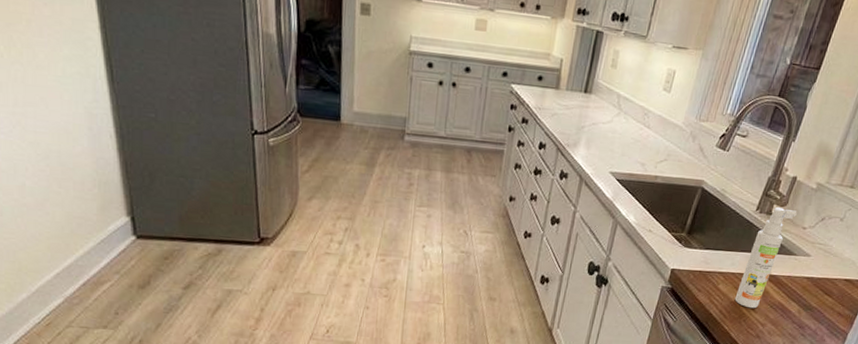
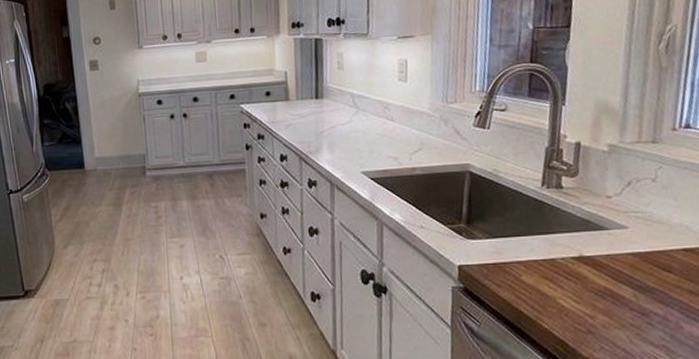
spray bottle: present [734,206,797,309] -> none [546,178,594,299]

